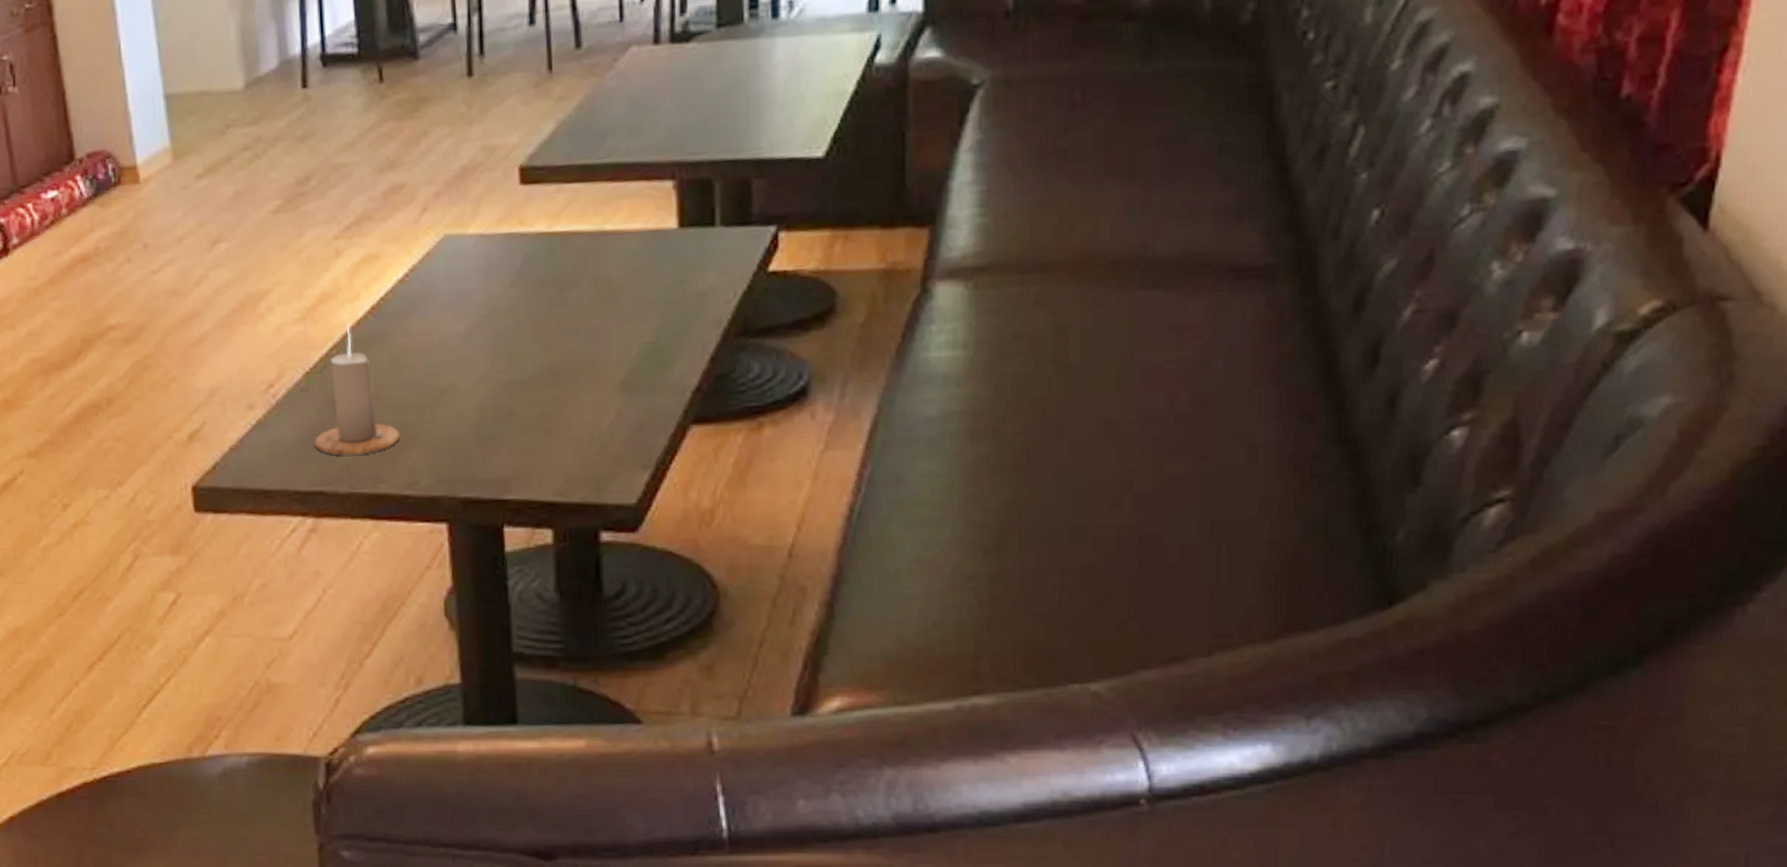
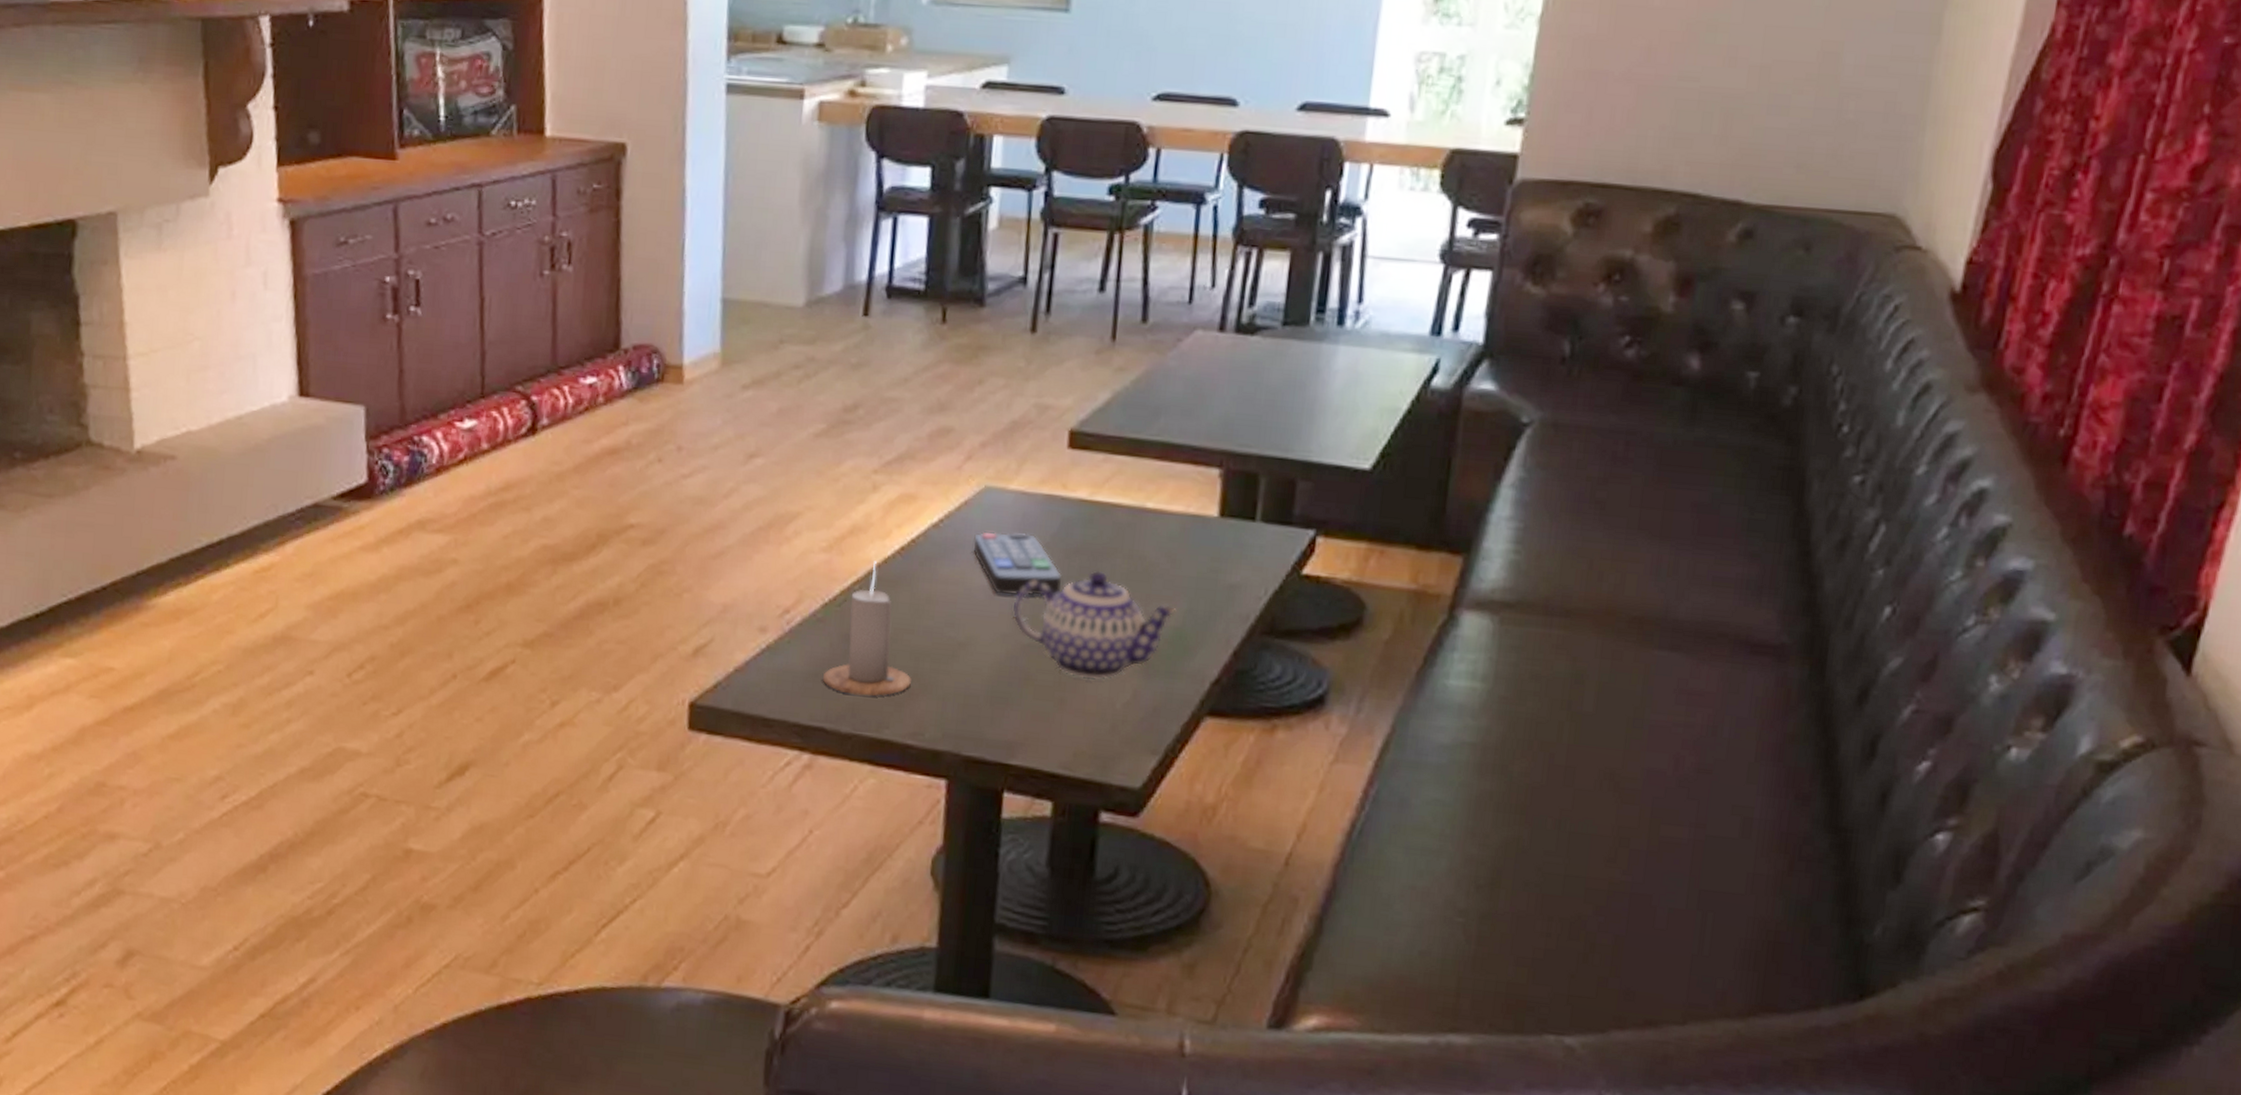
remote control: none [441,273,534,338] -> present [973,532,1063,597]
teapot: none [487,299,649,406] -> present [1012,570,1177,680]

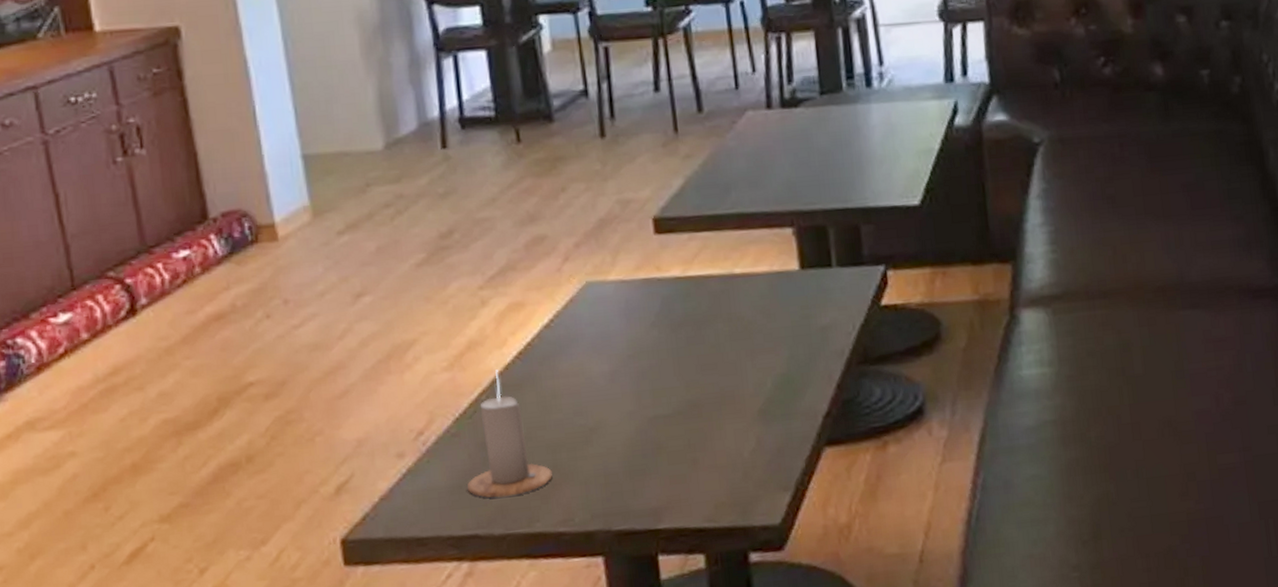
remote control: present [973,532,1063,597] -> none [585,316,675,377]
teapot: present [1012,570,1177,680] -> none [632,337,780,437]

